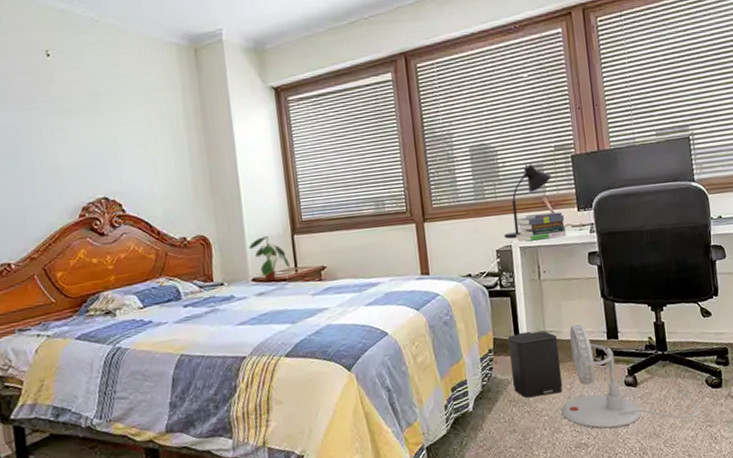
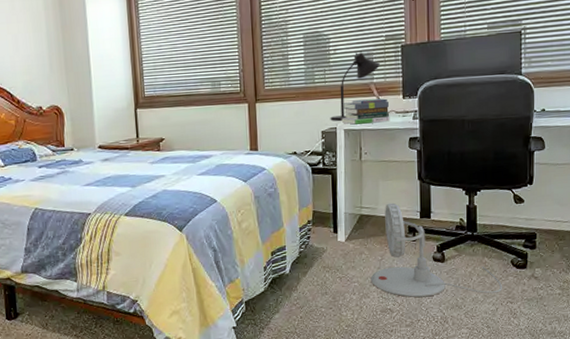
plant: present [249,236,291,282] -> none [97,109,133,150]
pedal bin: present [508,330,563,398] -> none [327,206,374,266]

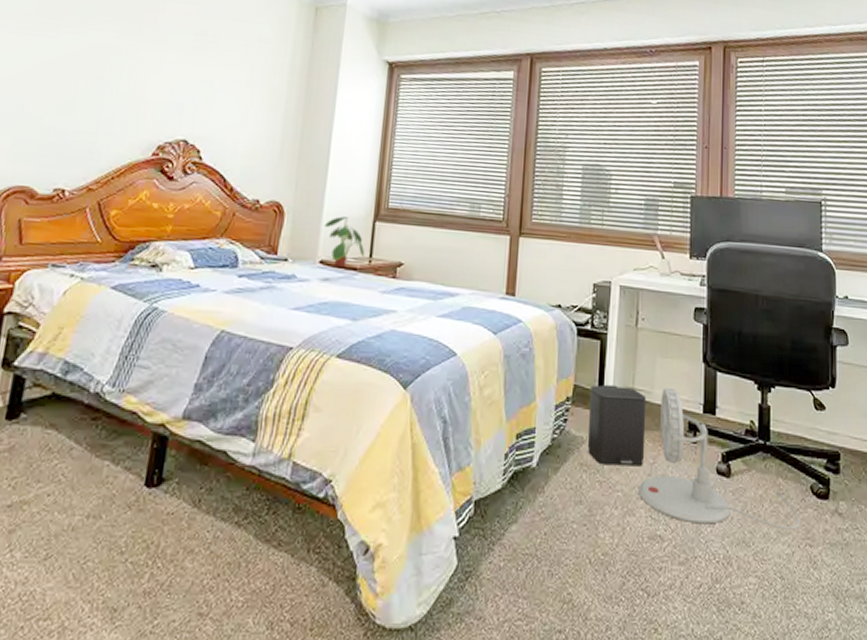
plant: none [97,109,133,150] -> present [325,216,365,268]
pedal bin: none [327,206,374,266] -> present [587,384,647,467]
desk lamp: present [330,52,381,122] -> none [604,196,667,276]
books: present [341,98,390,125] -> none [617,251,674,284]

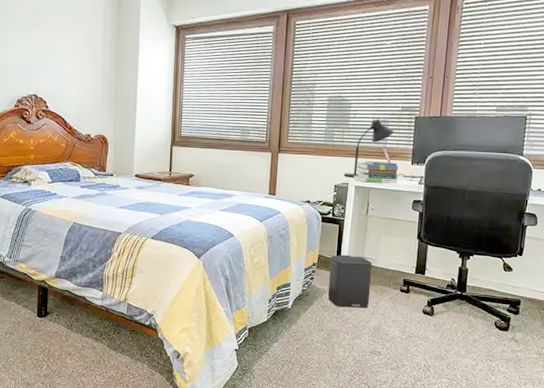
plant: present [325,216,365,268] -> none [137,144,166,180]
desk lamp: none [604,196,667,276] -> present [343,119,395,179]
books: none [617,251,674,284] -> present [353,160,398,184]
electric fan: present [638,387,801,530] -> none [364,256,485,350]

